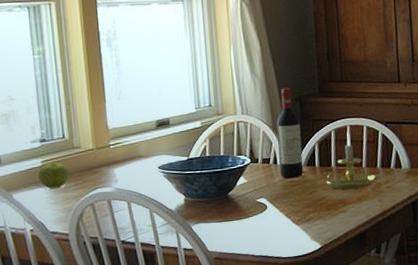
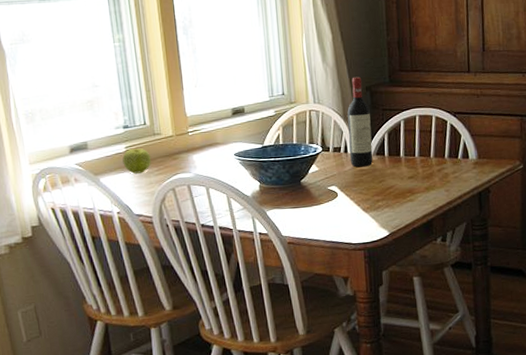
candle holder: present [324,131,375,190] -> none [392,121,443,179]

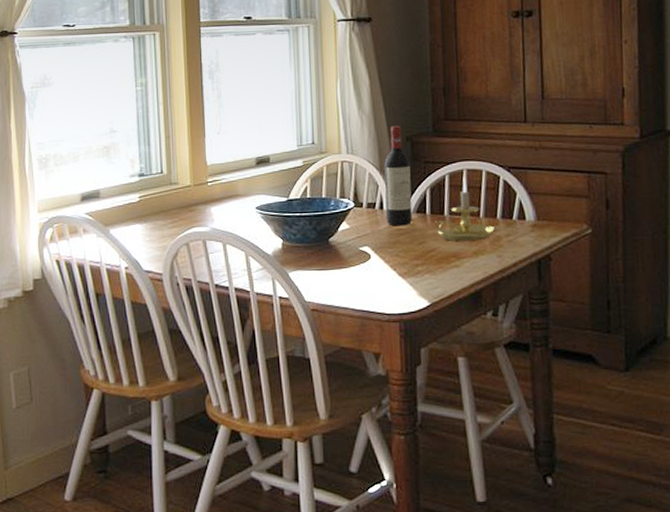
apple: present [122,149,151,174] -> none [135,199,165,226]
candle holder: none [392,121,443,179] -> present [435,176,494,241]

